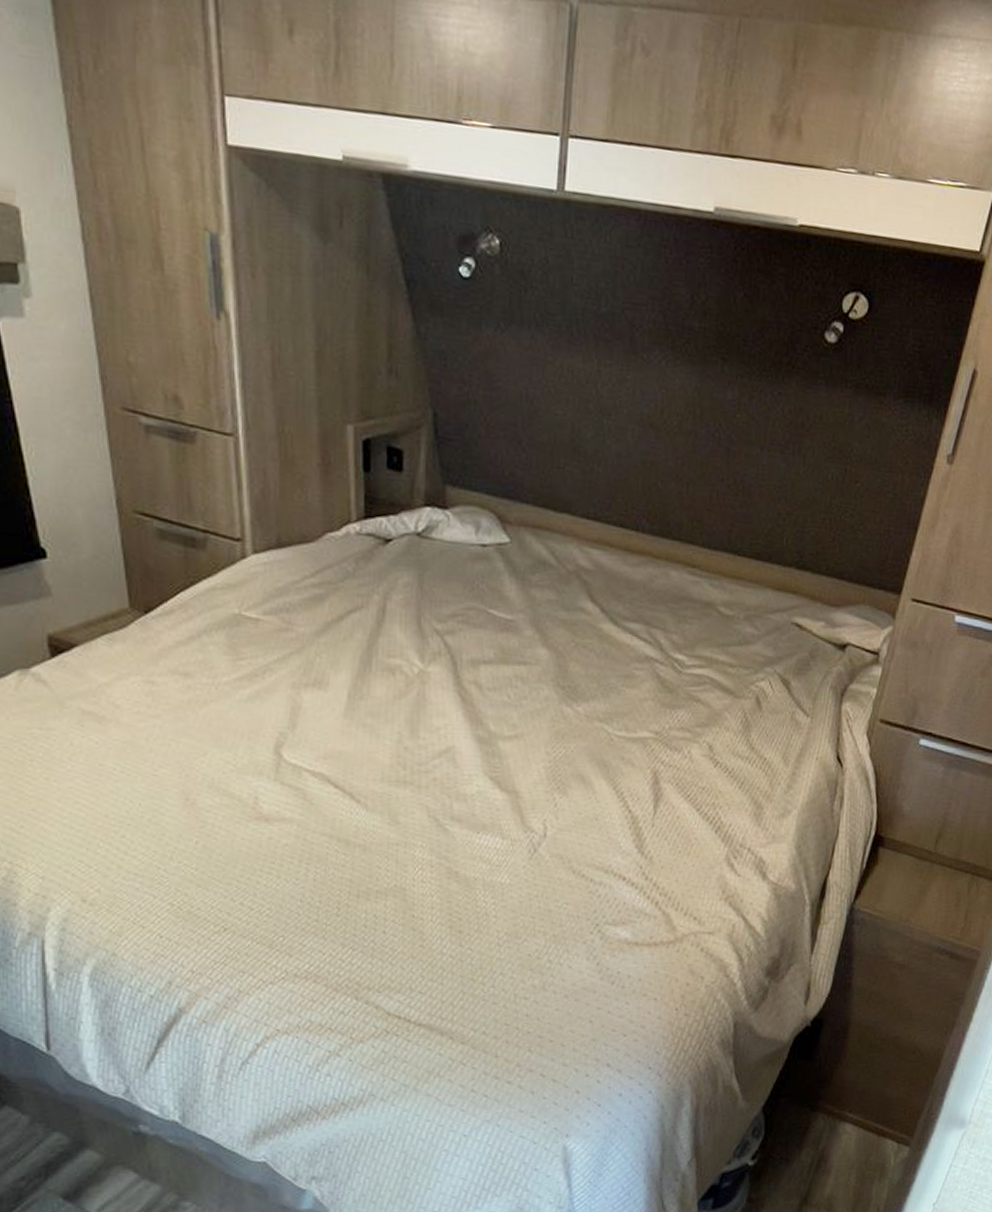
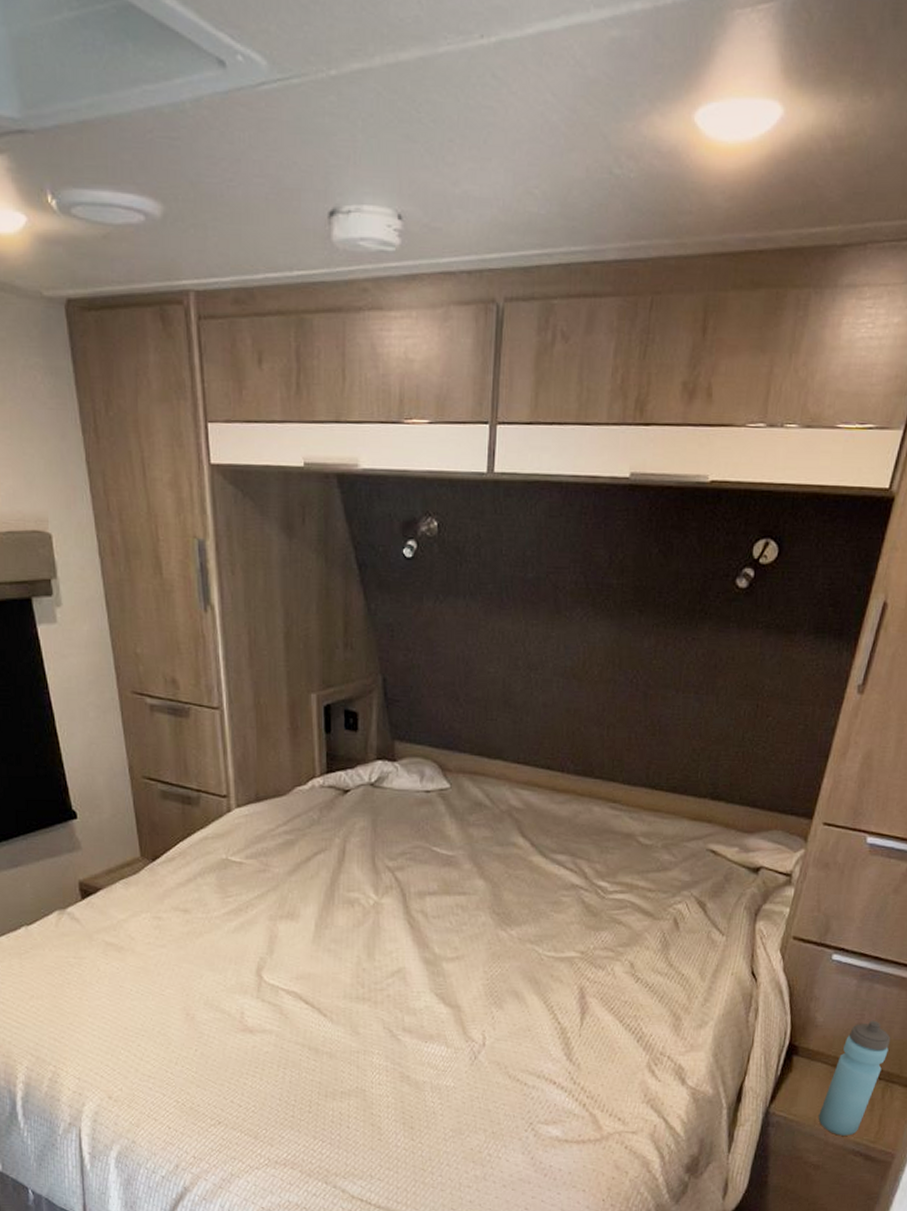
water bottle: none [904,809,977,933] -> present [818,1020,891,1136]

